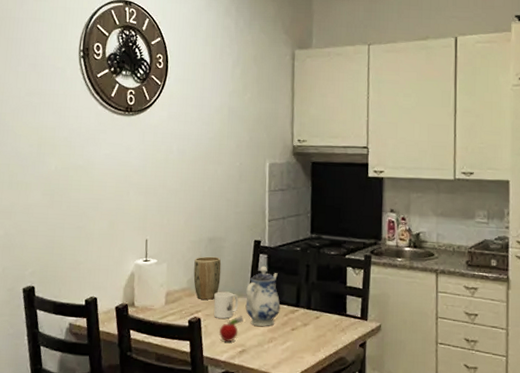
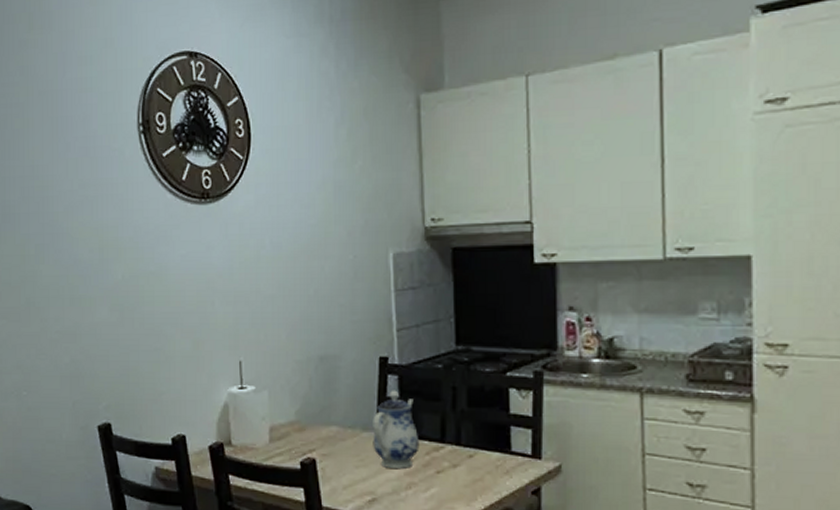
plant pot: present [193,256,222,300] -> none [303,380,338,435]
mug: present [213,291,239,319] -> none [331,424,364,459]
fruit: present [219,316,244,342] -> none [341,455,371,489]

